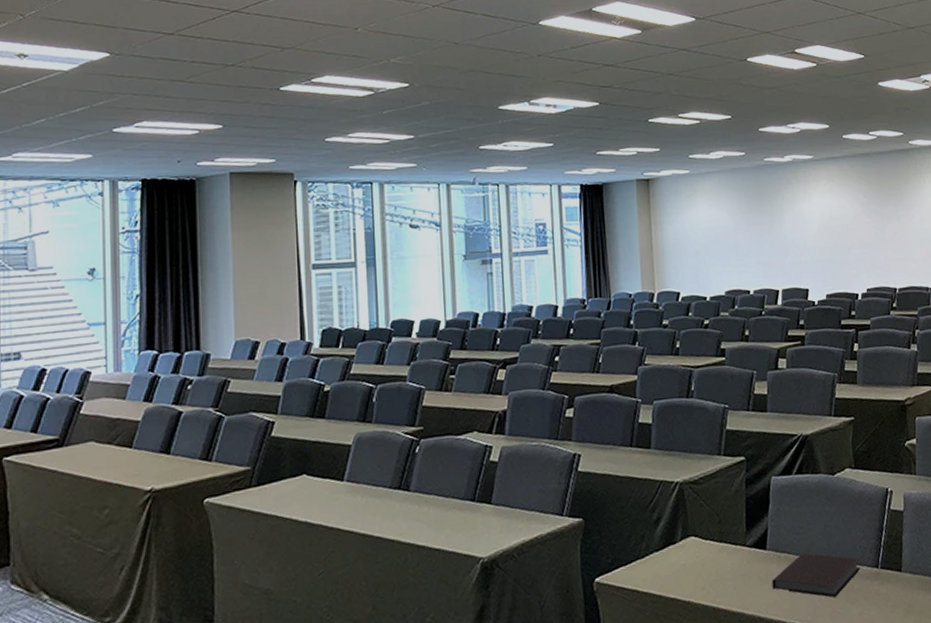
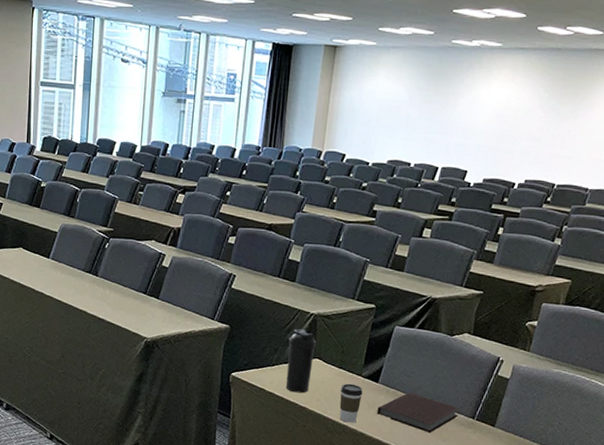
water bottle: none [655,504,690,586] -> present [285,329,316,393]
coffee cup: none [725,557,752,609] -> present [339,383,363,423]

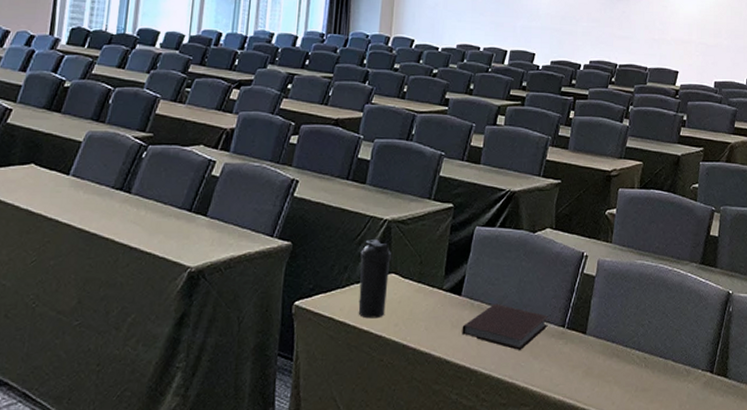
coffee cup: present [339,383,363,423] -> none [420,300,445,349]

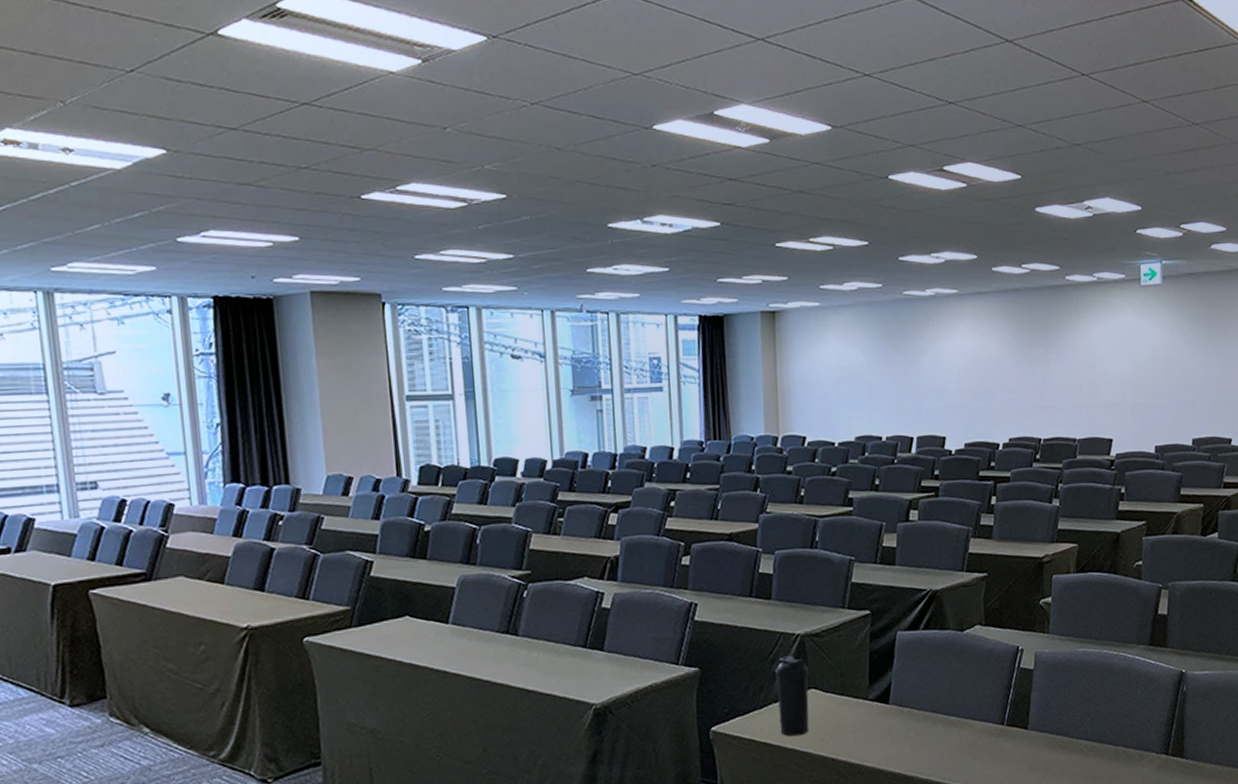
notebook: present [462,303,548,350] -> none [893,708,986,752]

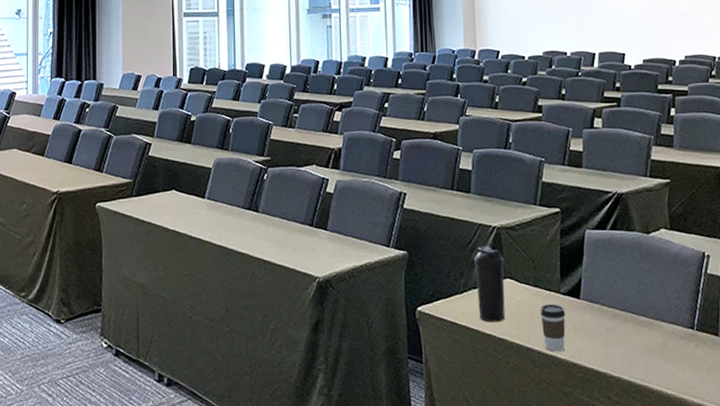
coffee cup: none [846,711,874,761] -> present [540,304,566,352]

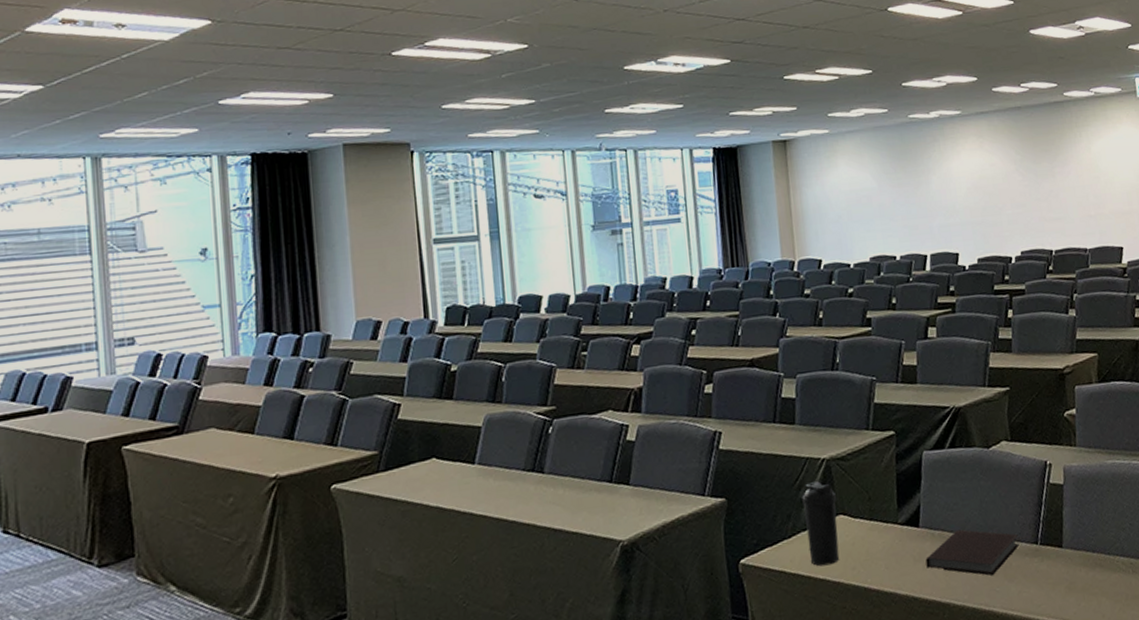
coffee cup: present [540,304,566,352] -> none [876,536,905,589]
notebook: none [585,306,676,353] -> present [925,529,1020,576]

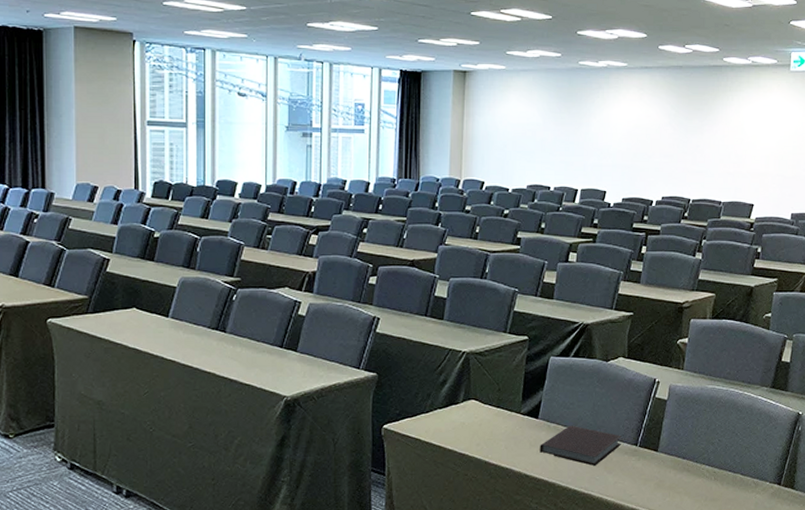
water bottle: present [802,481,840,566] -> none [441,370,471,439]

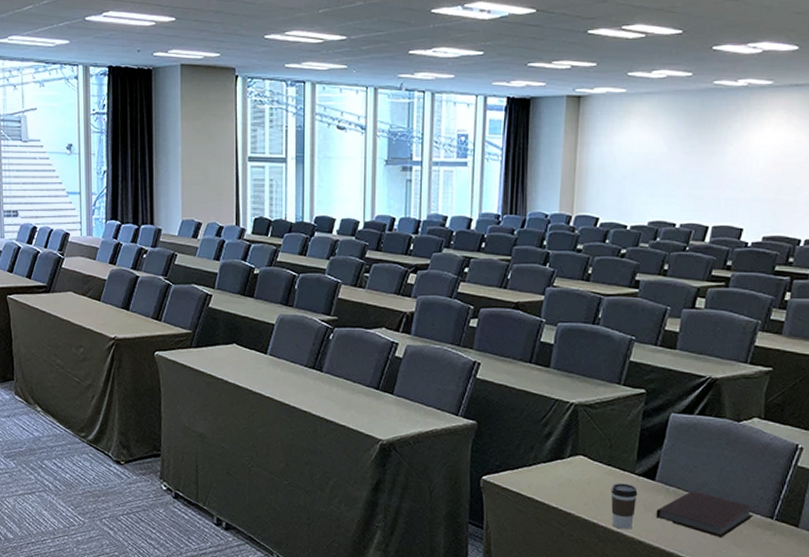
coffee cup: none [500,423,524,465] -> present [611,483,638,530]

